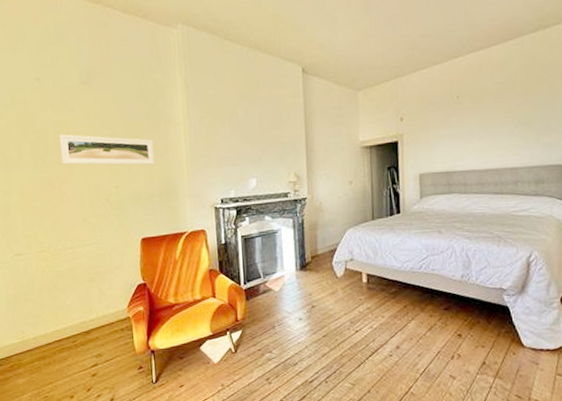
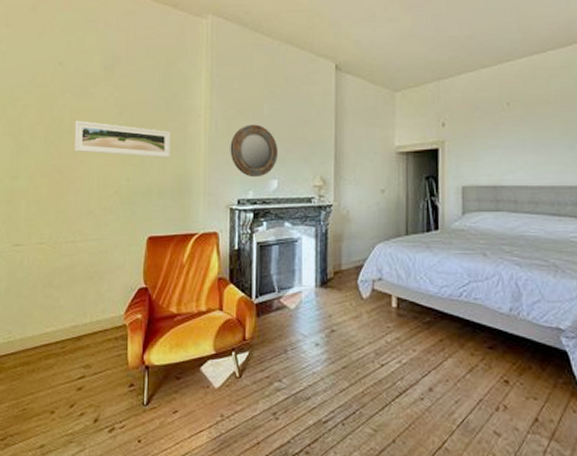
home mirror: none [209,128,255,178] -> present [230,124,277,178]

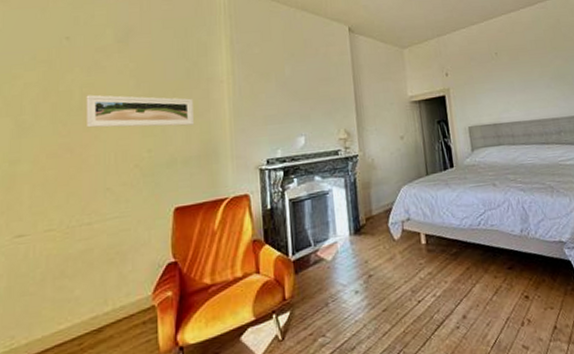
home mirror: present [230,124,277,178] -> none [255,86,303,137]

